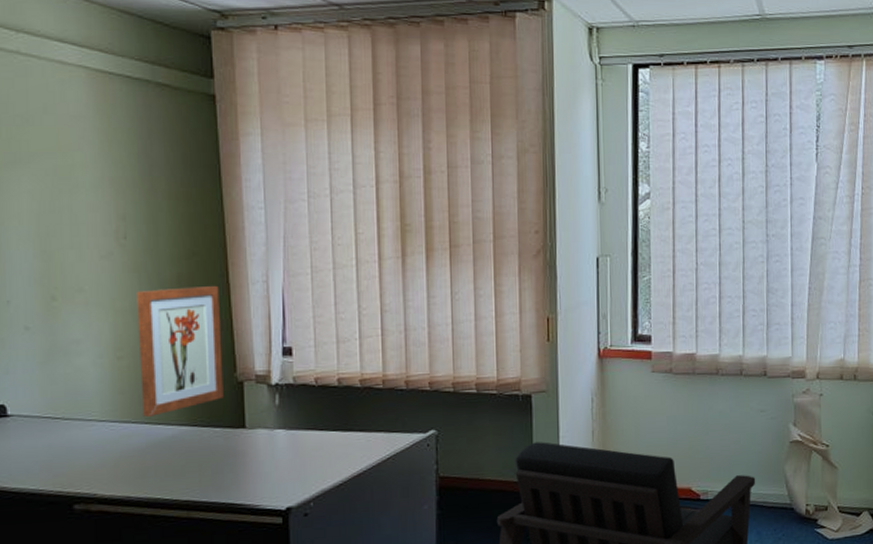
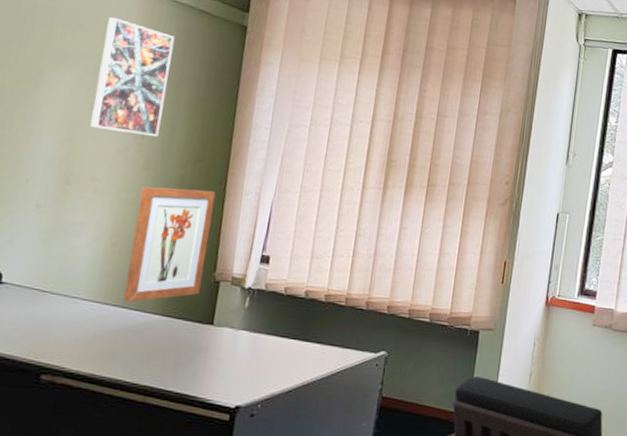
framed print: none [56,106,141,235] -> present [90,17,175,136]

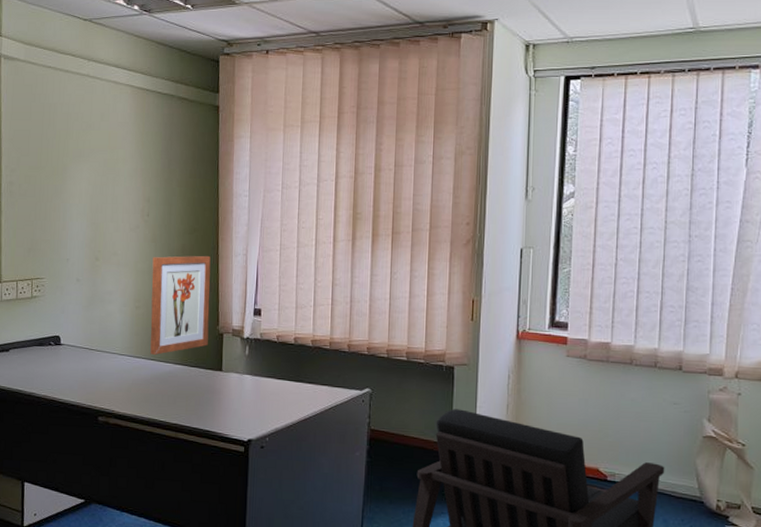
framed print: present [90,17,175,136] -> none [107,115,162,213]

